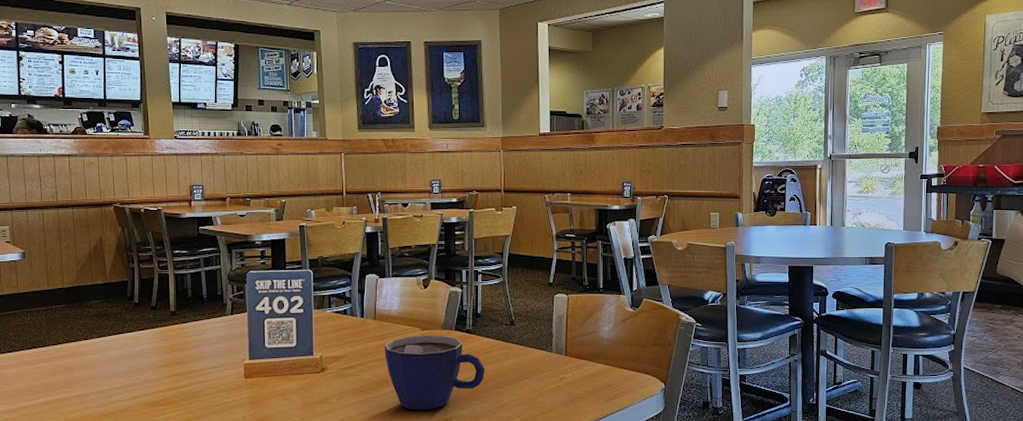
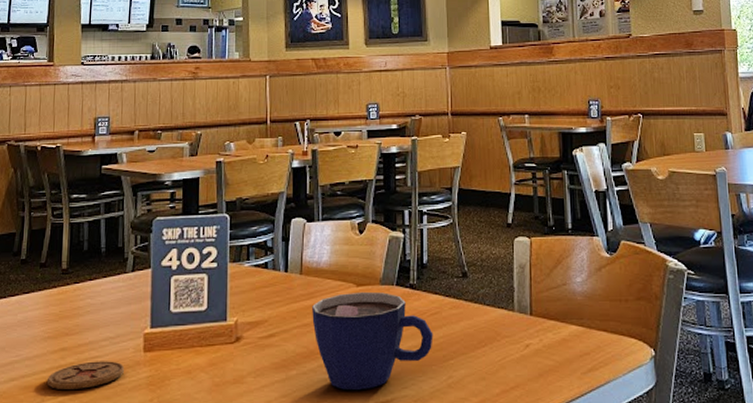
coaster: none [164,384,229,407] -> present [46,361,124,391]

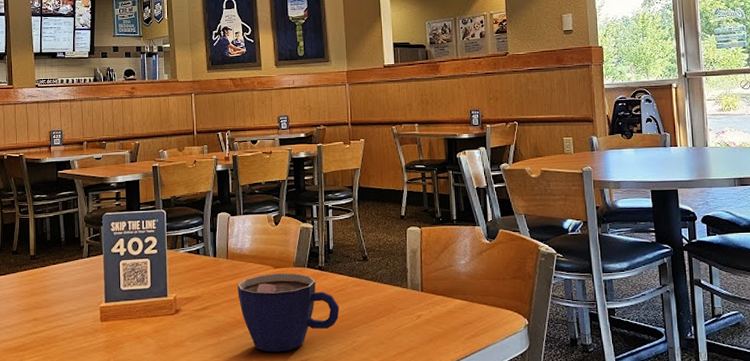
coaster: present [46,361,124,391] -> none [23,329,85,352]

